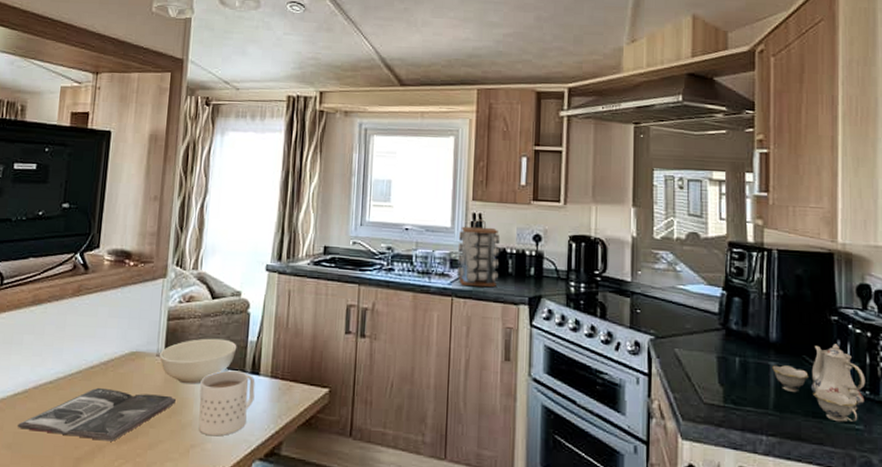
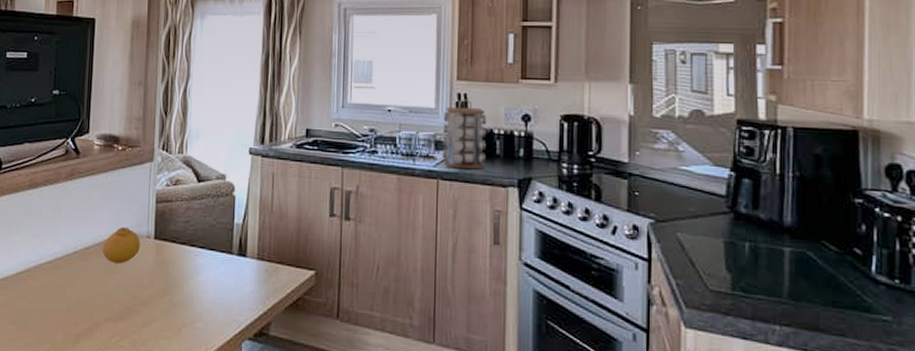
magazine: present [18,387,176,442] -> none [22,267,167,319]
fruit: none [108,344,149,383] -> present [102,226,140,264]
bowl: present [160,338,237,384] -> none [150,220,224,265]
mug: present [198,370,256,436] -> none [189,252,243,316]
tea set: present [772,343,866,422] -> none [787,228,895,313]

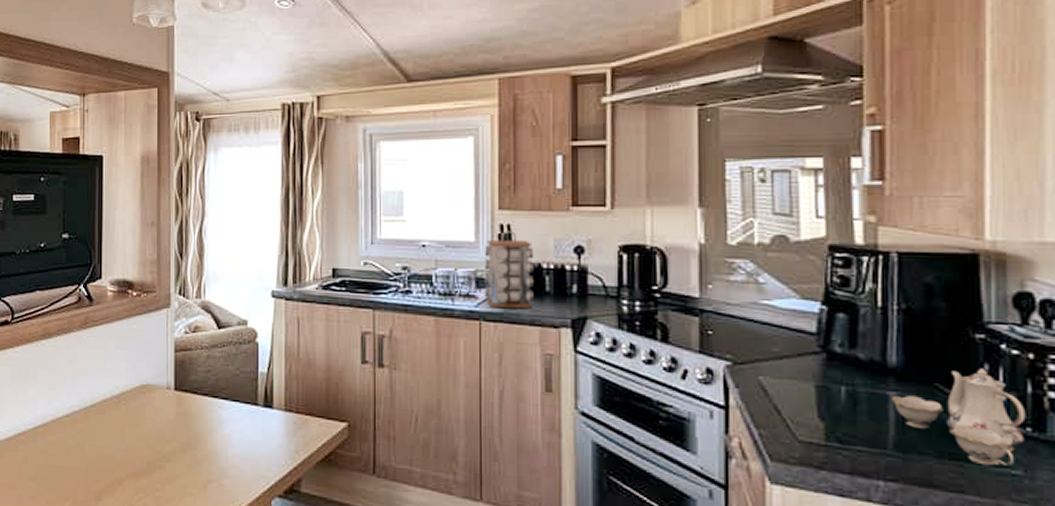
fruit: present [102,226,140,264] -> none [120,377,160,417]
tea set: none [787,228,895,313] -> present [892,368,1026,466]

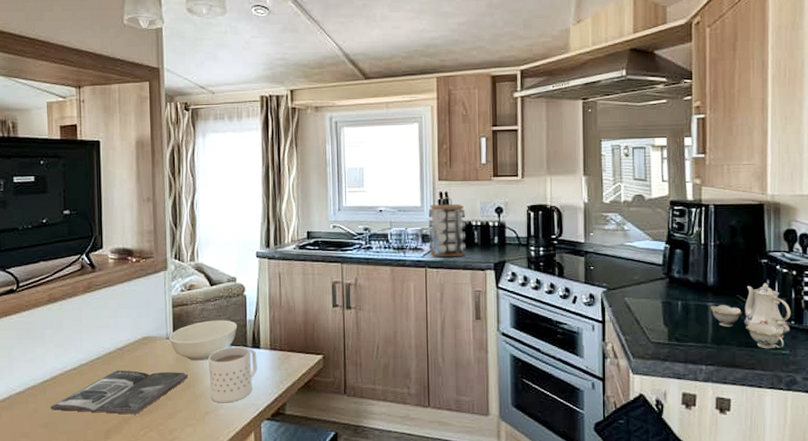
magazine: none [41,421,189,475] -> present [51,370,188,415]
bowl: none [170,370,248,418] -> present [169,320,238,361]
mug: none [213,403,269,472] -> present [208,346,257,403]

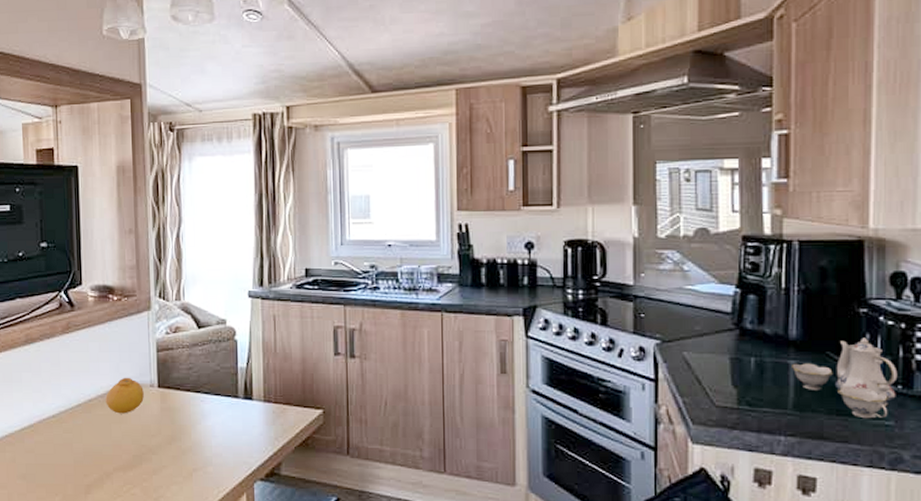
magazine: present [51,370,188,415] -> none [29,419,174,469]
fruit: none [124,331,160,365] -> present [105,377,144,414]
bowl: present [169,320,238,361] -> none [153,367,228,412]
mug: present [208,346,257,403] -> none [196,397,250,460]
spice rack: present [428,197,466,258] -> none [444,229,490,301]

